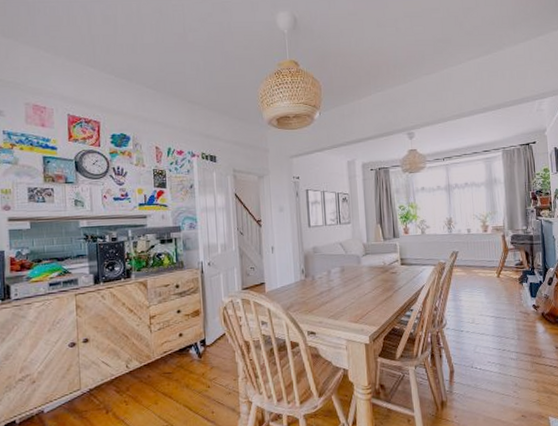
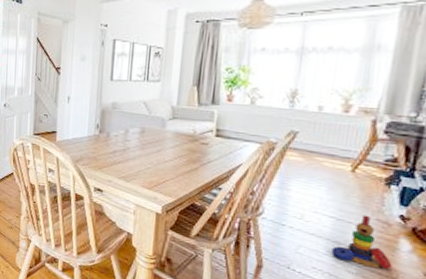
stacking toy: none [498,310,536,352] -> present [331,215,392,270]

